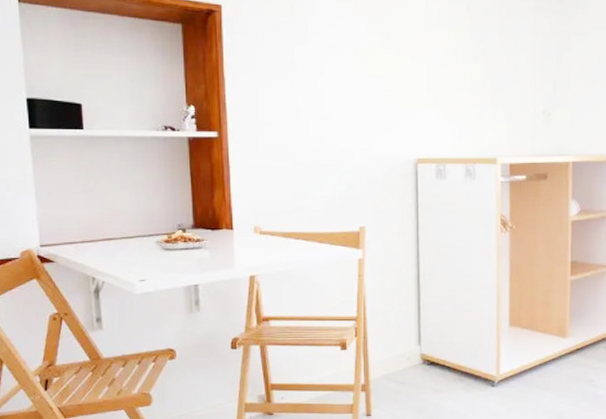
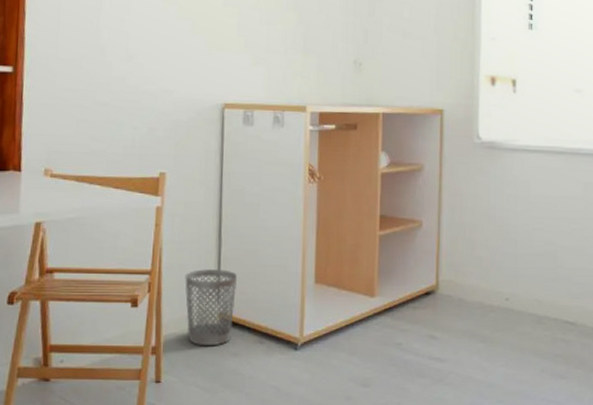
wastebasket: none [388,314,436,384] -> present [185,268,237,346]

